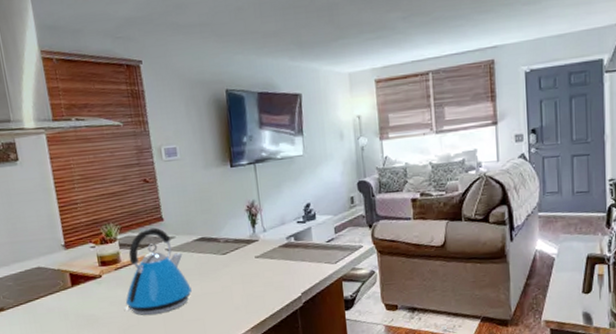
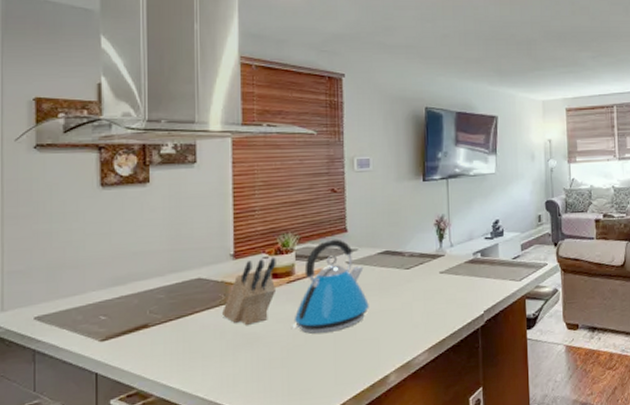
knife block: none [63,247,107,308] -> present [222,258,277,325]

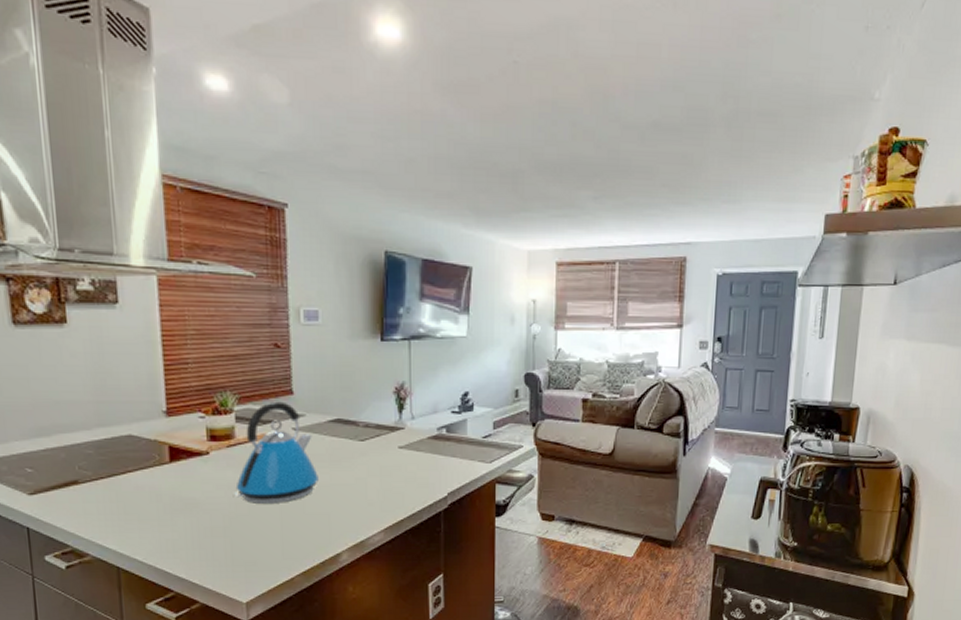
knife block: present [222,258,277,325] -> none [157,418,216,489]

